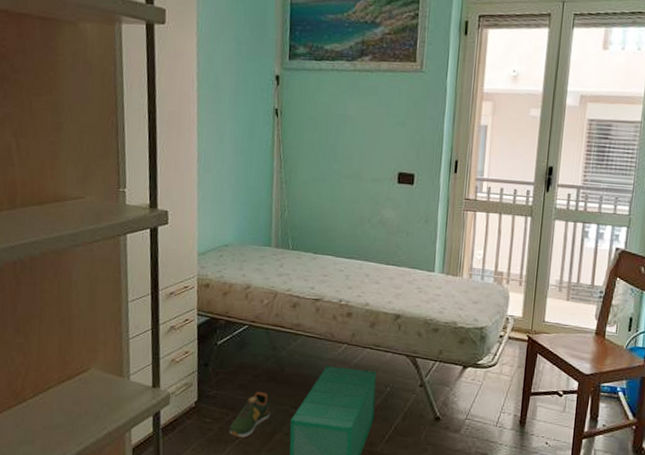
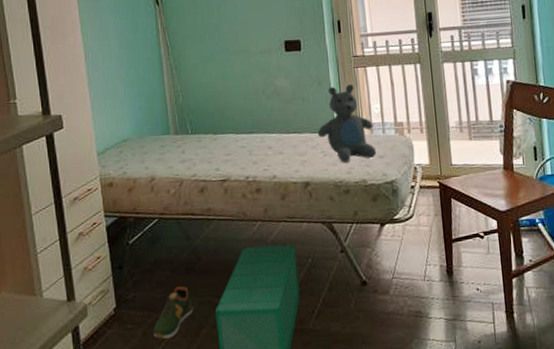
teddy bear: none [416,225,473,302] -> present [317,83,377,163]

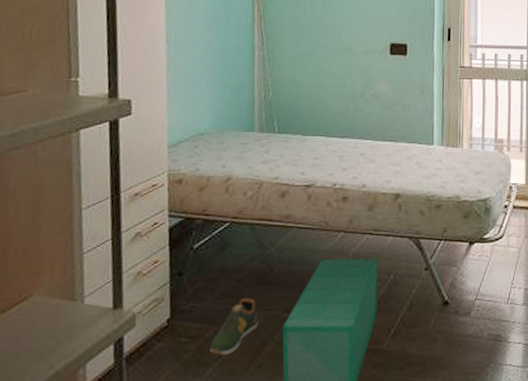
teddy bear: present [317,83,377,163] -> none [414,94,474,176]

